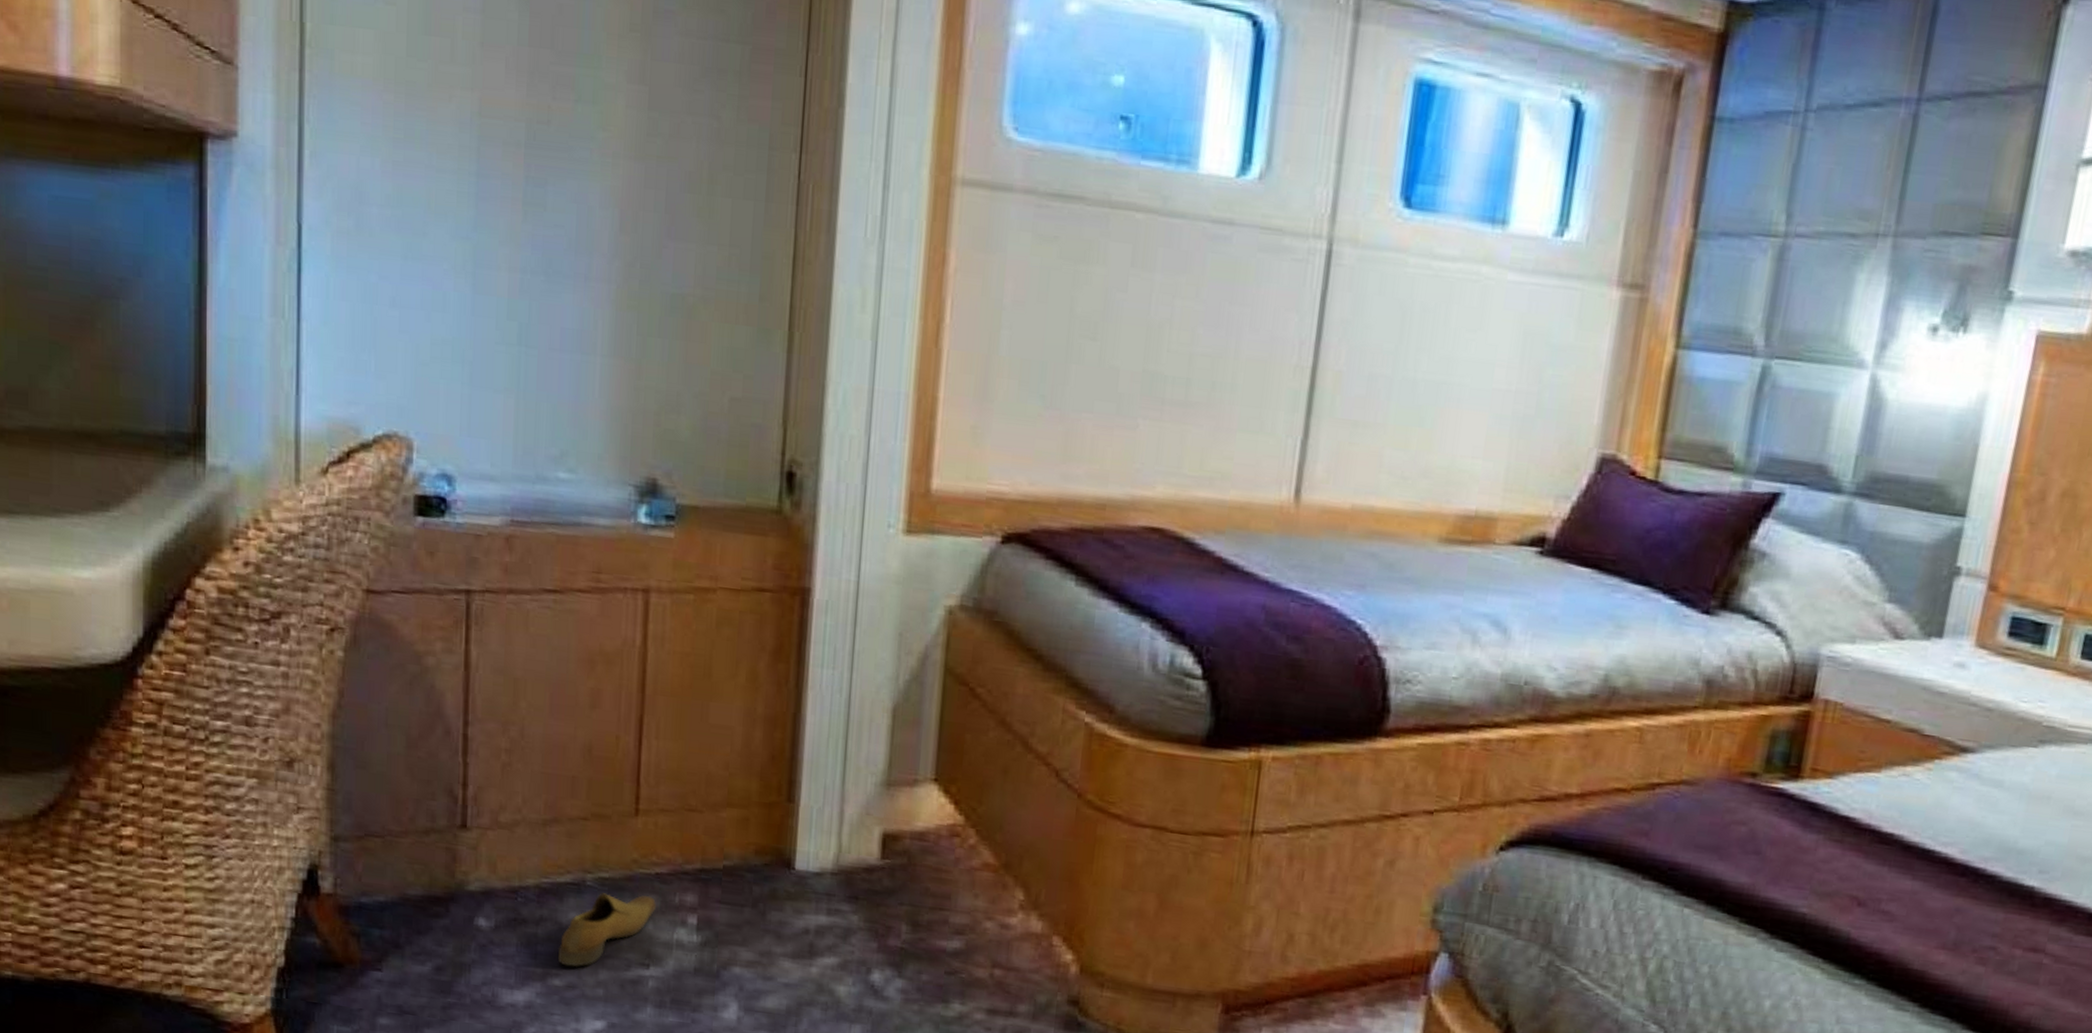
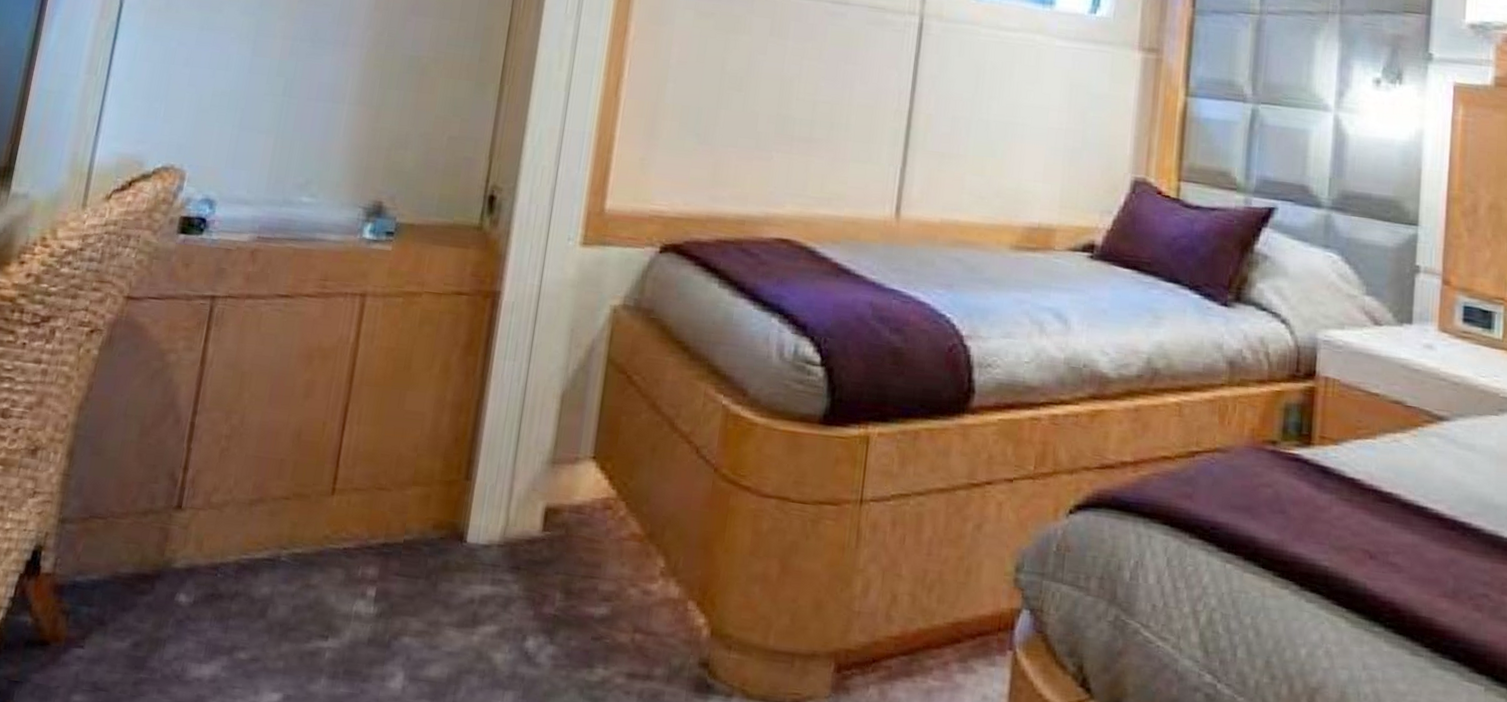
shoe: present [558,893,657,968] -> none [246,568,342,641]

